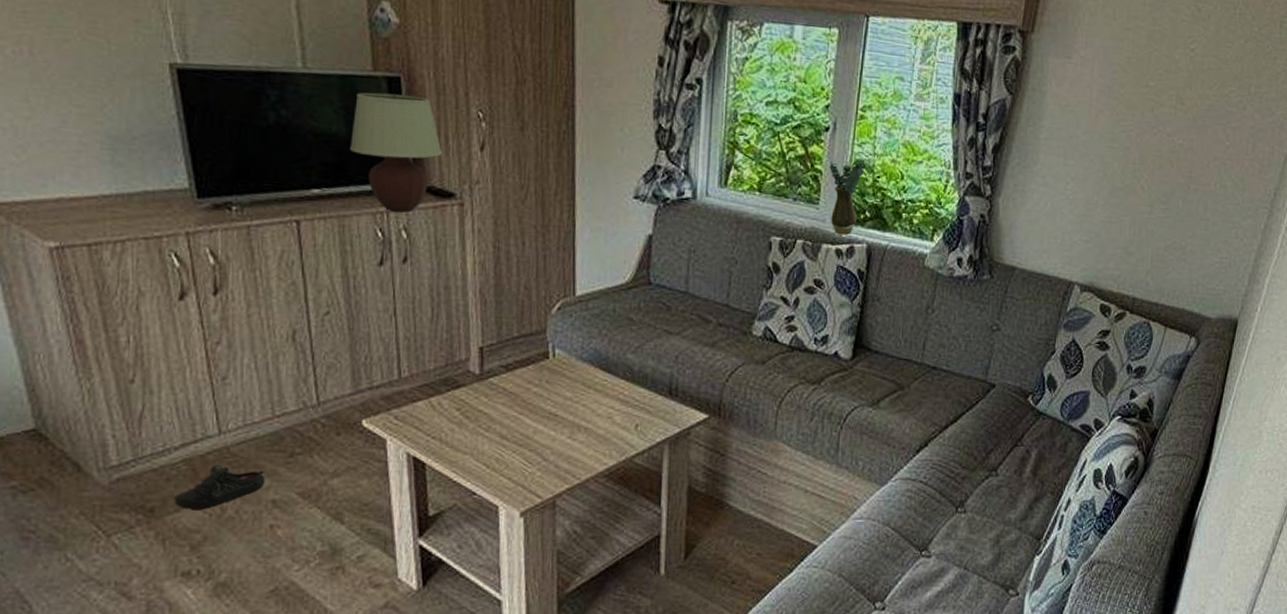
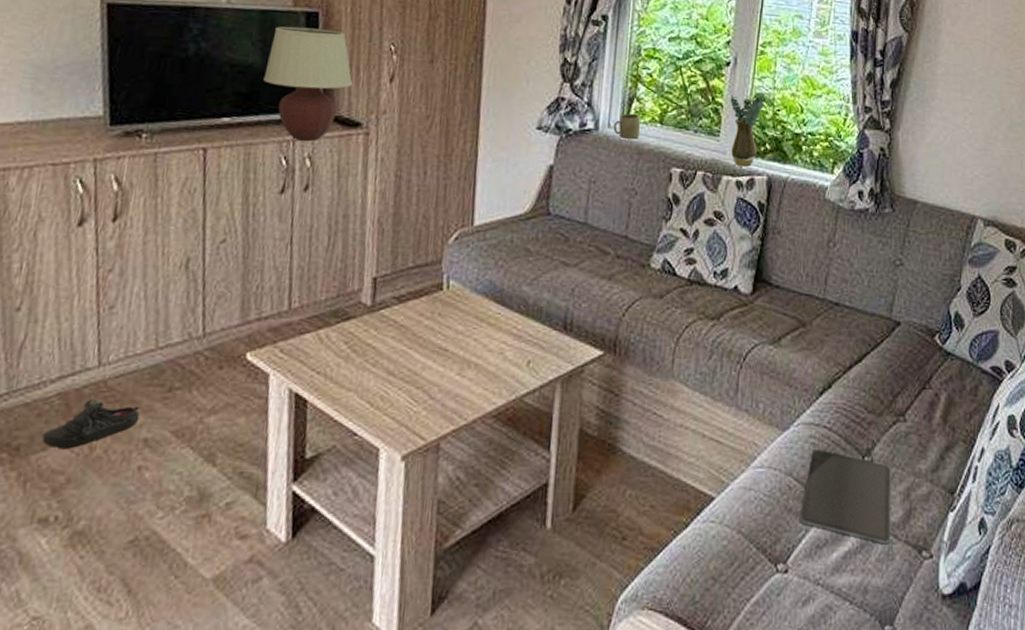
mug: none [711,181,739,209] -> present [613,113,641,140]
tablet: none [897,501,982,585] -> present [800,448,891,545]

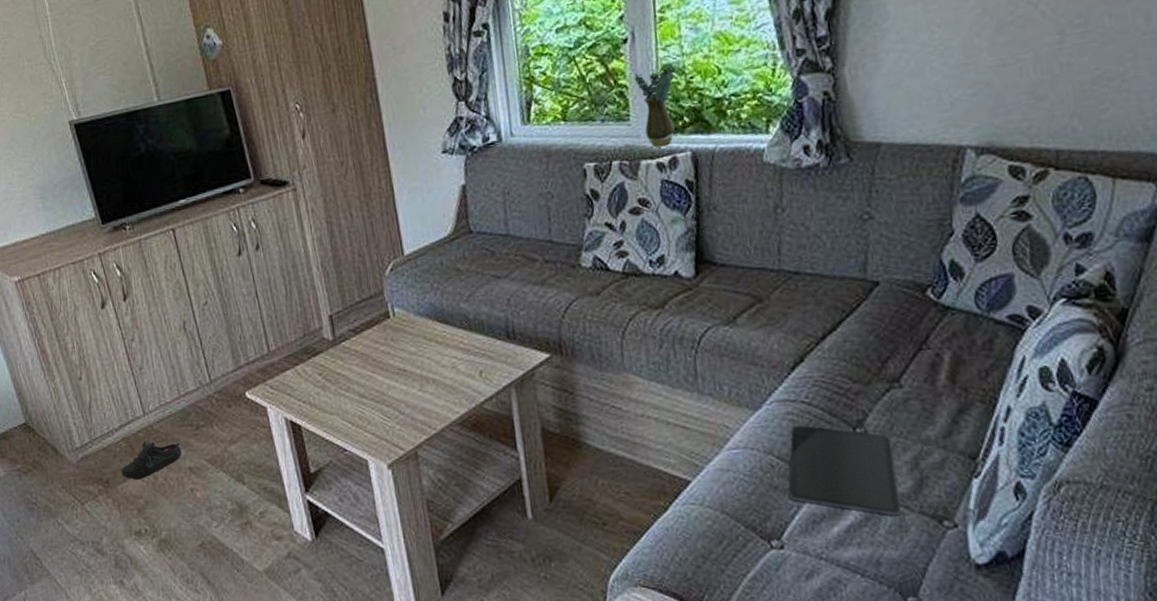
table lamp: present [263,26,353,142] -> none [200,102,273,208]
mug: present [613,113,641,140] -> none [516,116,545,145]

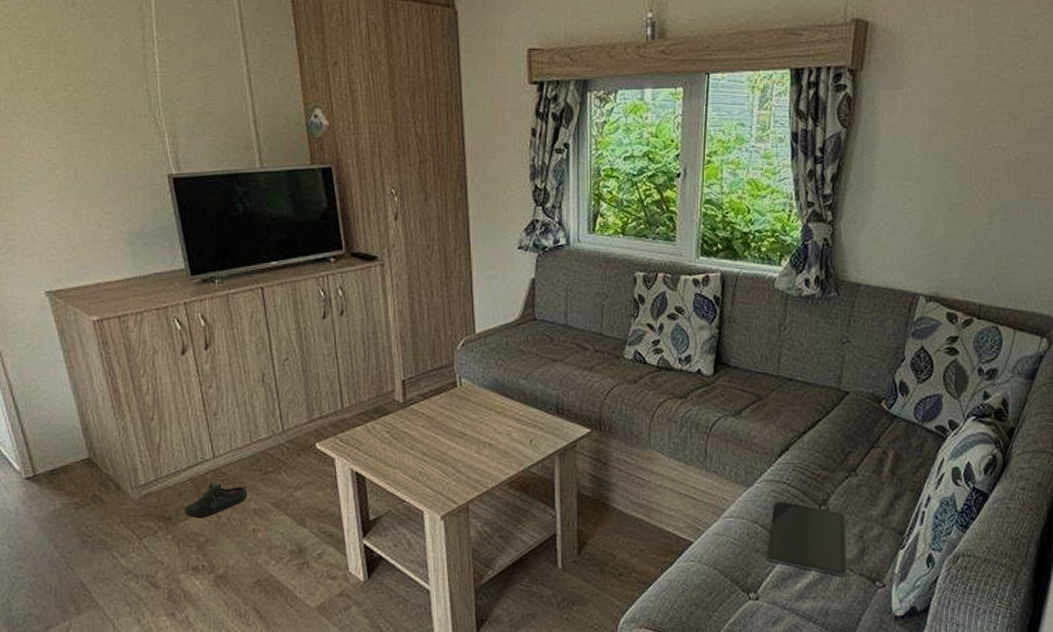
vase: present [634,61,675,148] -> none [683,197,715,266]

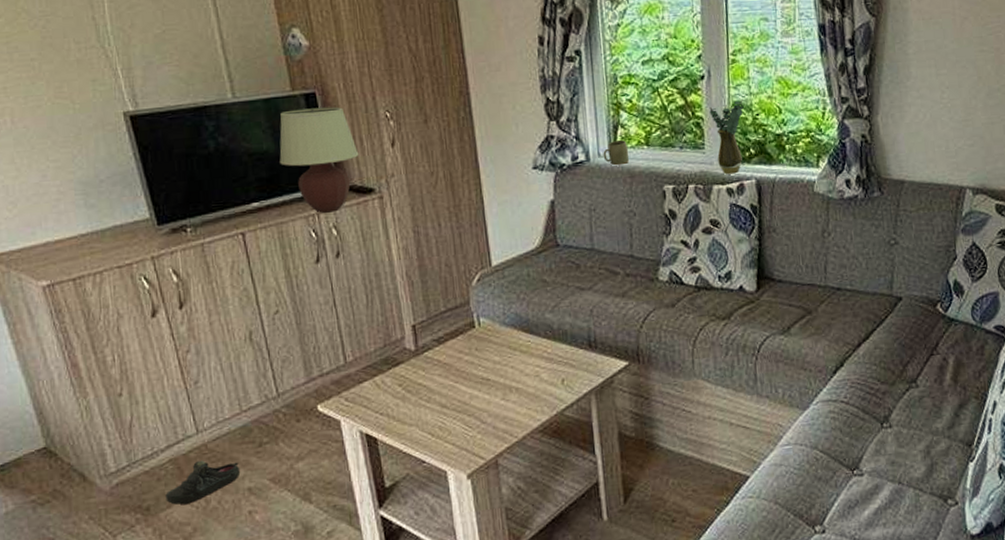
table lamp: none [297,181,366,276] -> present [279,107,359,214]
mug: none [582,227,606,251] -> present [603,139,629,166]
vase: none [683,197,715,266] -> present [709,99,744,175]
tablet: present [767,500,847,577] -> none [830,421,917,498]

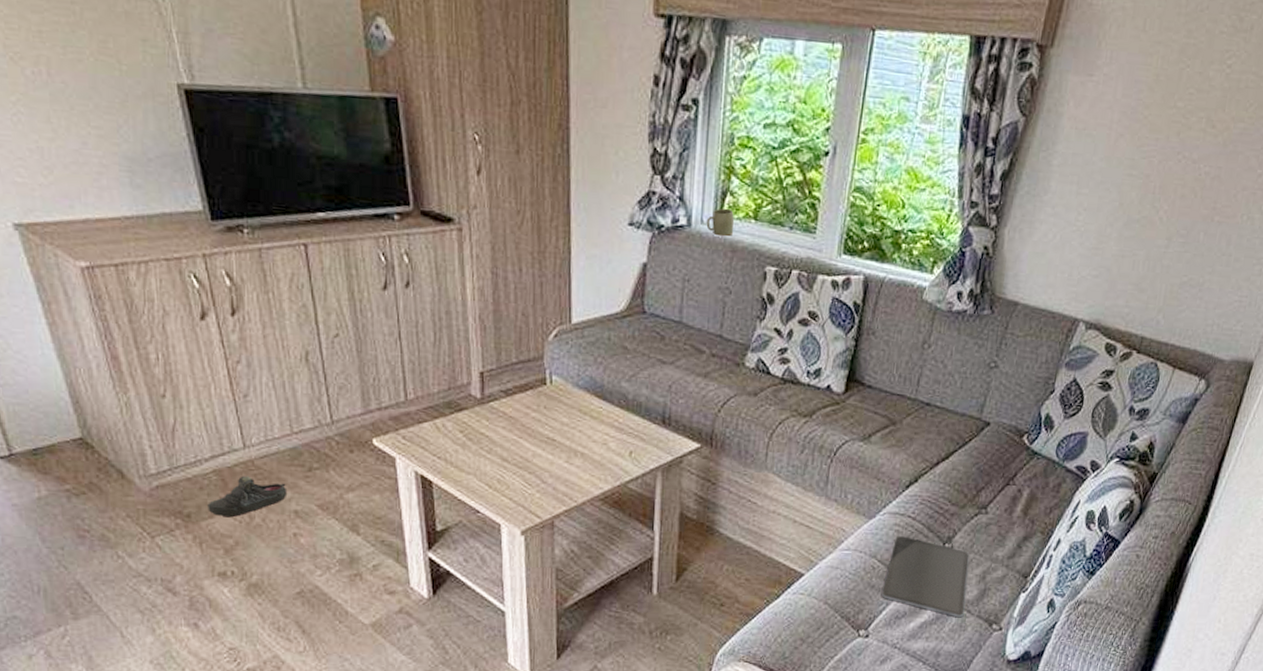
table lamp: present [279,107,359,214] -> none [352,113,440,238]
vase: present [709,99,744,175] -> none [827,185,866,266]
tablet: none [830,421,917,498] -> present [882,535,969,618]

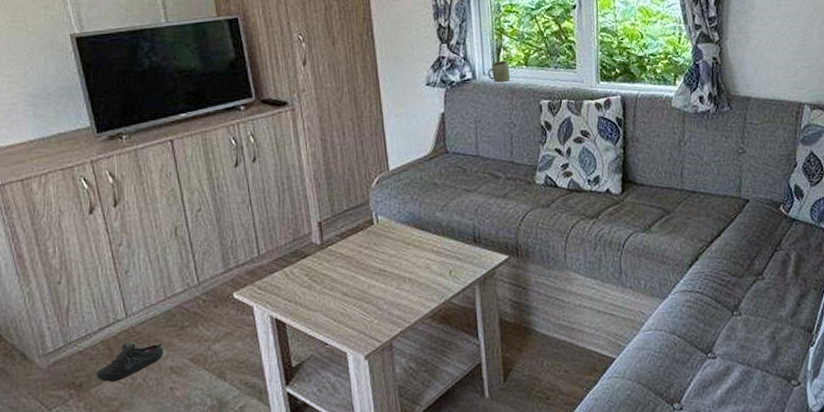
tablet: present [882,535,969,618] -> none [686,310,764,379]

